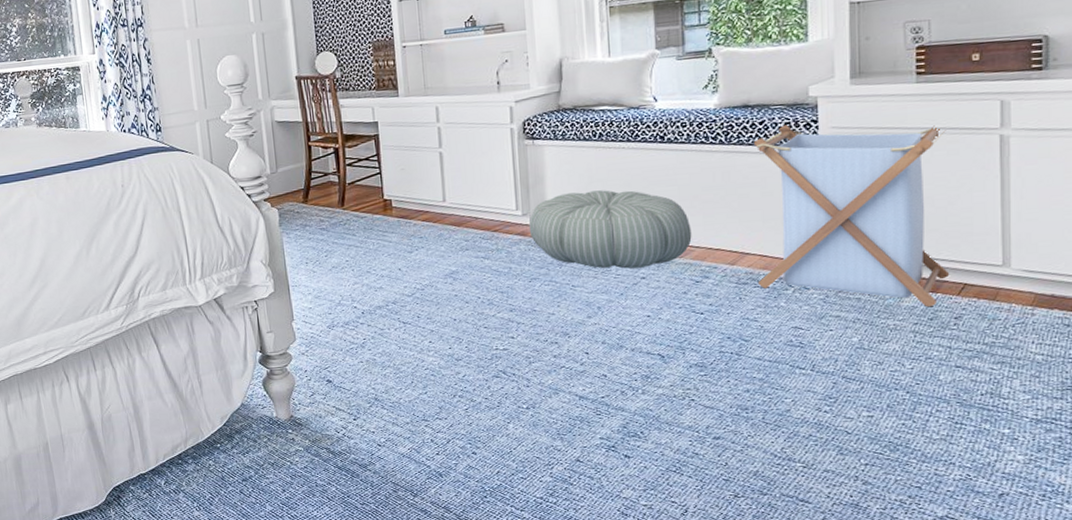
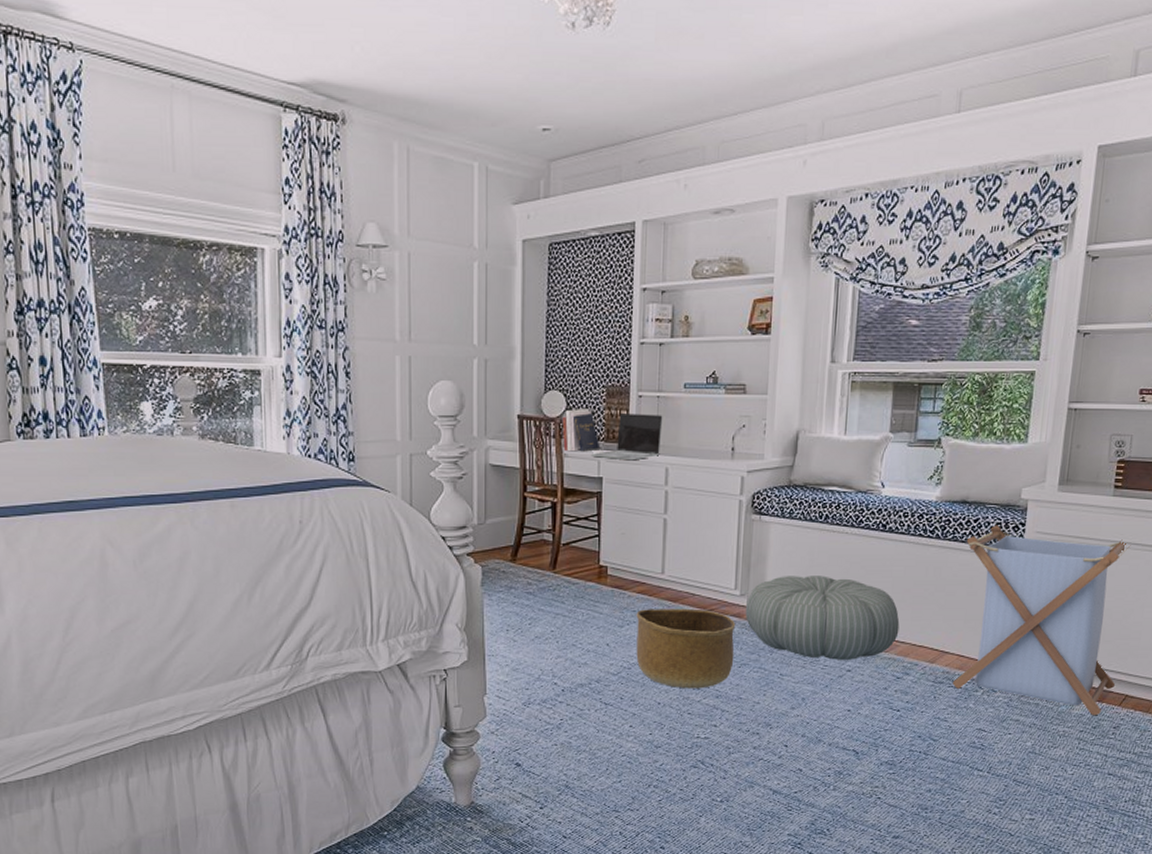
books: none [335,63,372,103] -> present [562,409,599,452]
laptop: none [366,61,429,105] -> present [592,413,663,461]
basket: none [423,231,524,305] -> present [636,608,736,689]

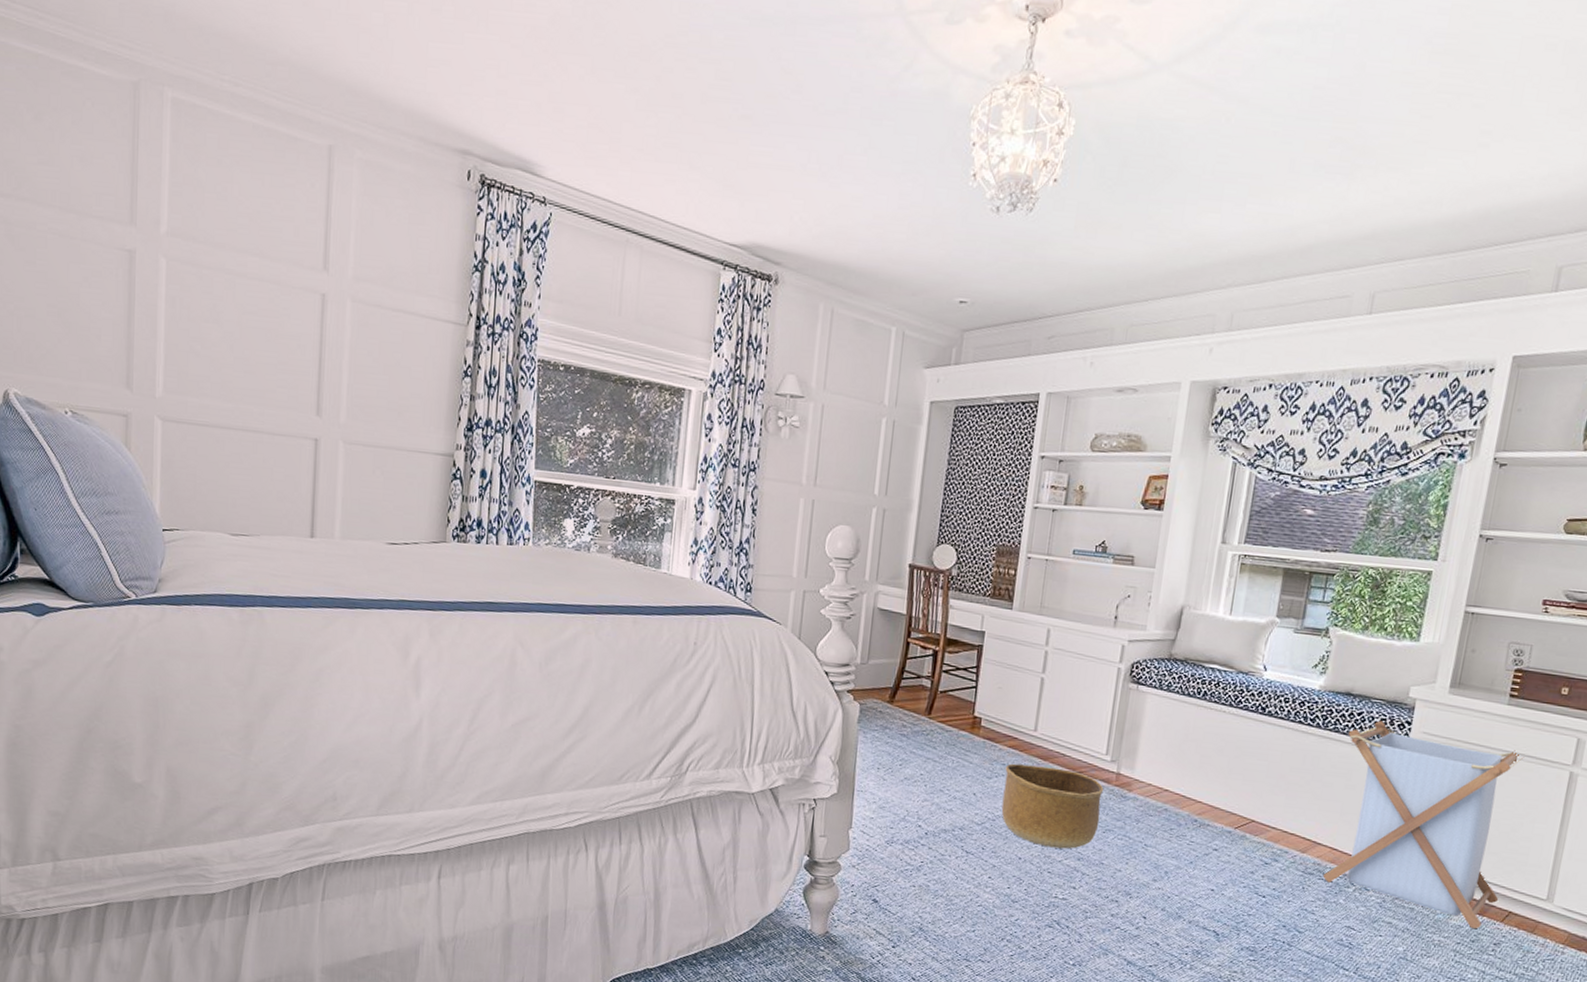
books: present [562,409,599,452] -> none [949,563,985,606]
laptop: present [592,413,663,461] -> none [977,572,1050,619]
pouf: present [745,576,900,660] -> none [1114,747,1272,839]

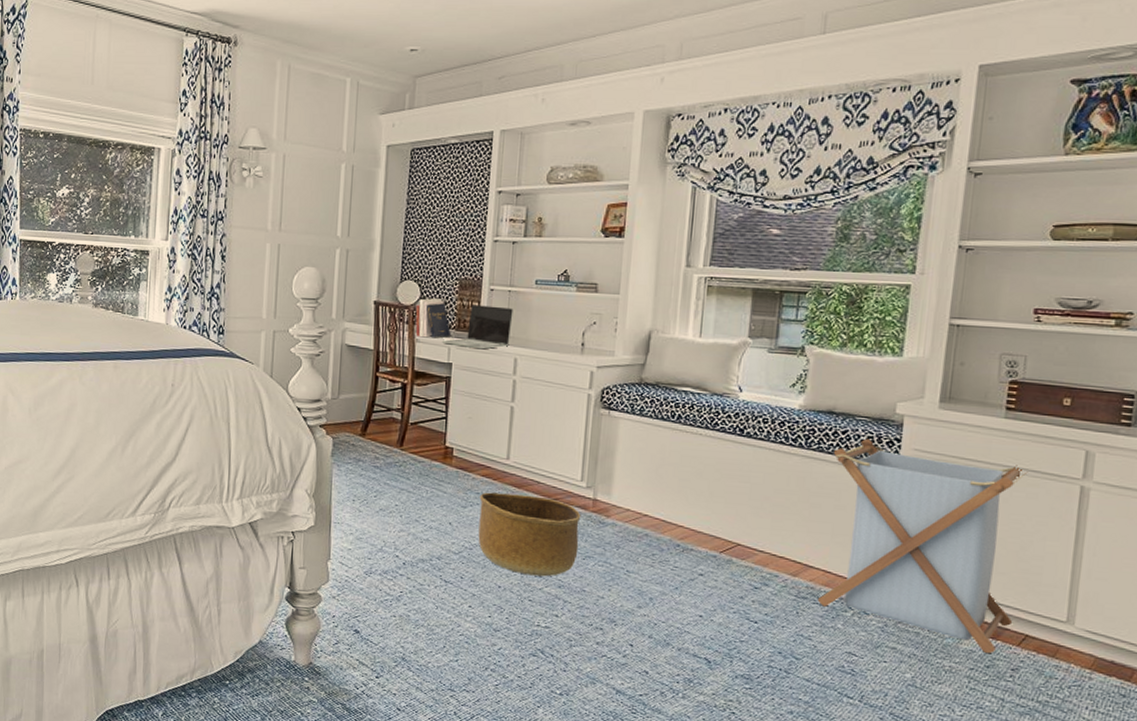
books: none [949,563,985,606] -> present [415,298,451,339]
laptop: none [977,572,1050,619] -> present [443,305,513,350]

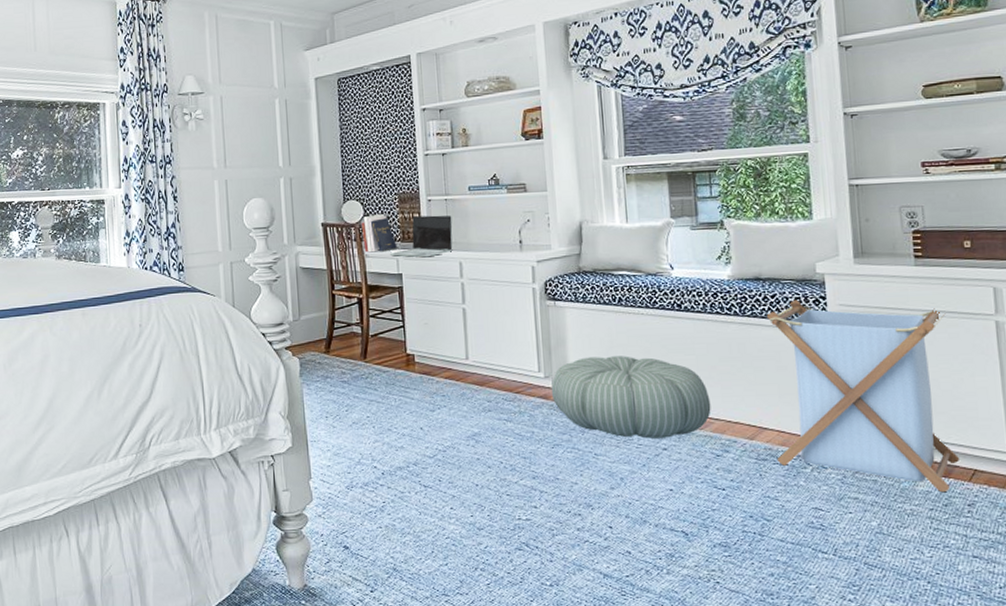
basket: present [478,492,581,577] -> none [446,392,546,470]
pouf: none [591,472,758,564] -> present [551,356,711,439]

